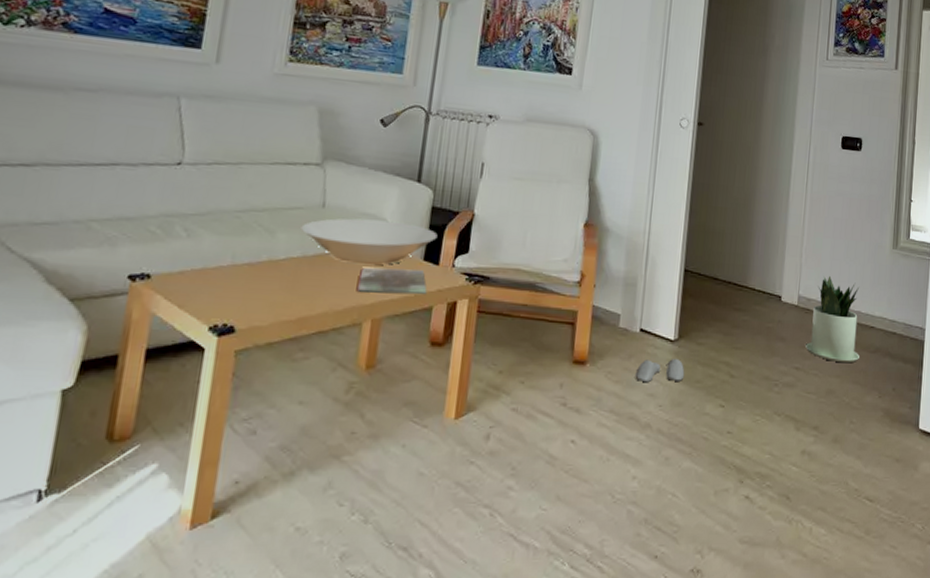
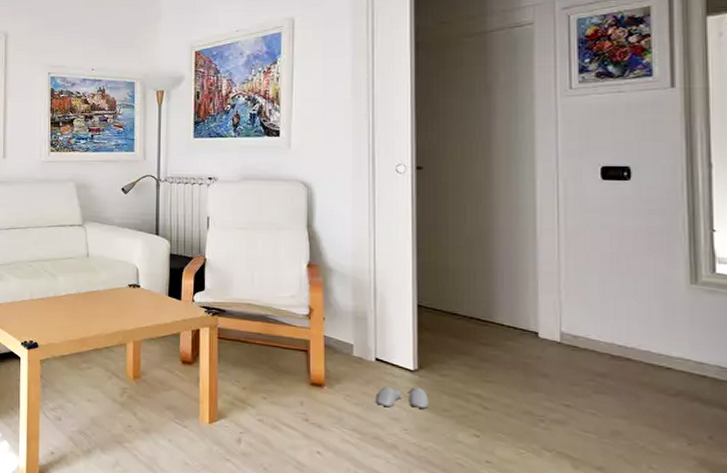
decorative bowl: present [300,218,438,265] -> none [74,264,177,300]
magazine: present [356,266,427,295] -> none [119,301,174,324]
planter: present [806,275,860,364] -> none [576,312,654,406]

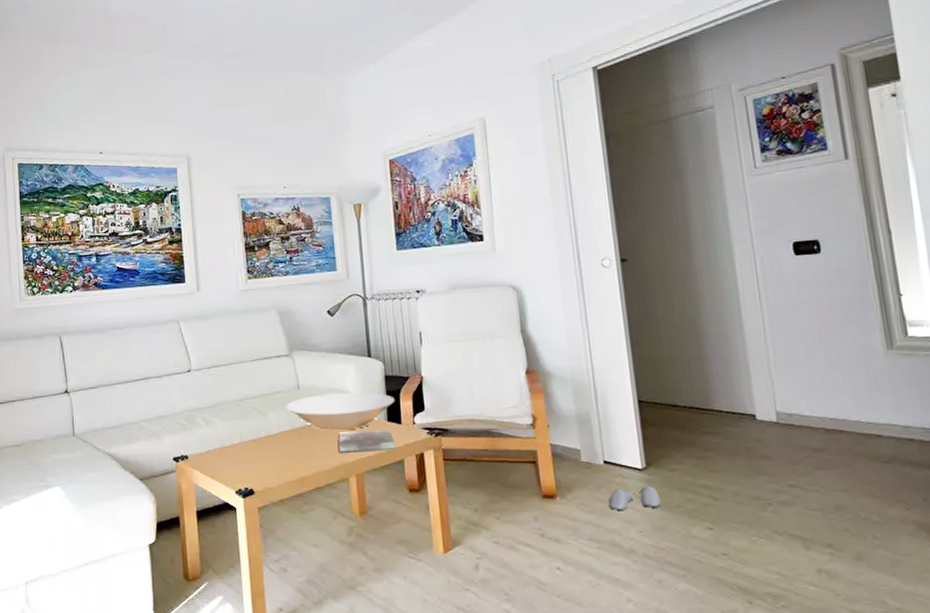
decorative bowl: none [74,264,177,300] -> present [285,392,395,431]
magazine: none [119,301,174,324] -> present [338,430,397,453]

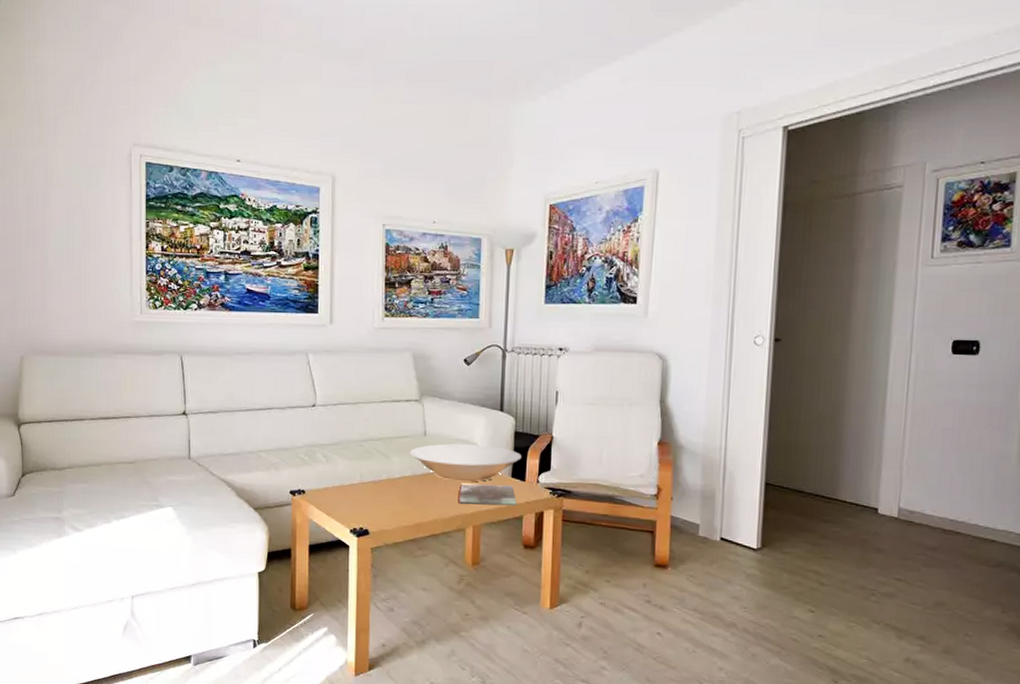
slippers: present [608,486,662,511] -> none [717,565,770,587]

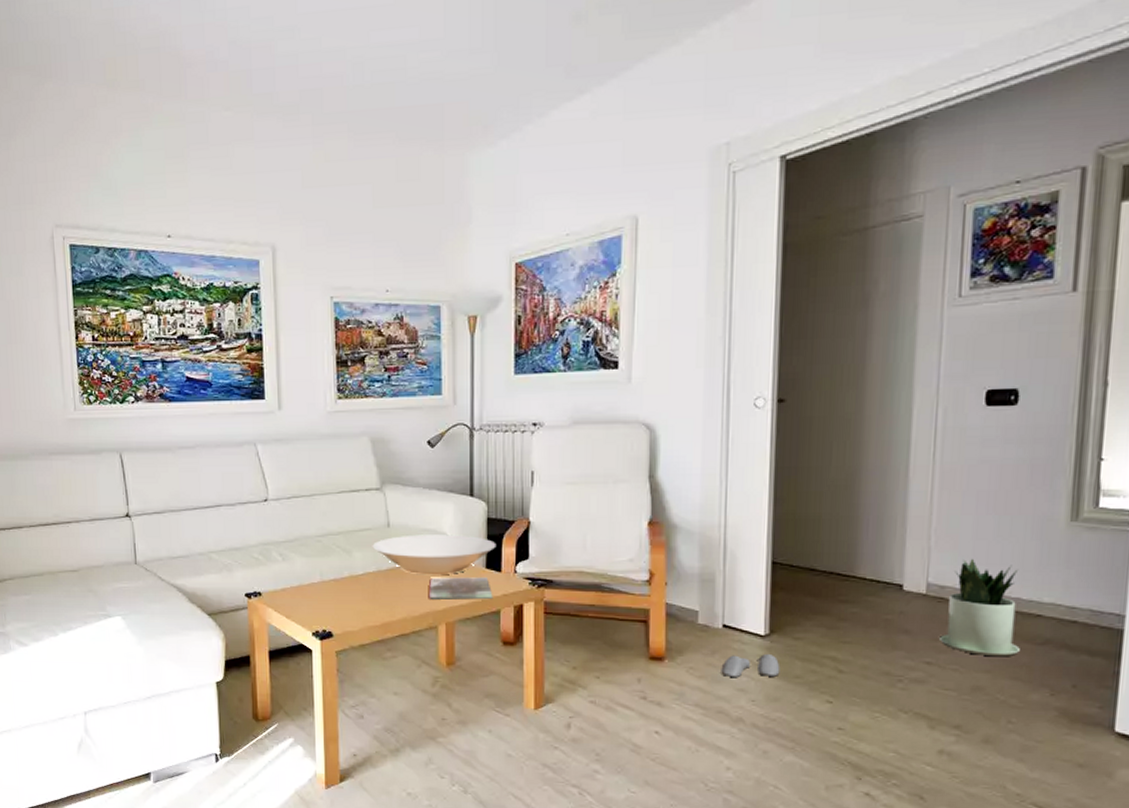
slippers: none [717,565,770,587] -> present [721,654,780,678]
planter: none [908,487,977,577] -> present [940,558,1020,657]

